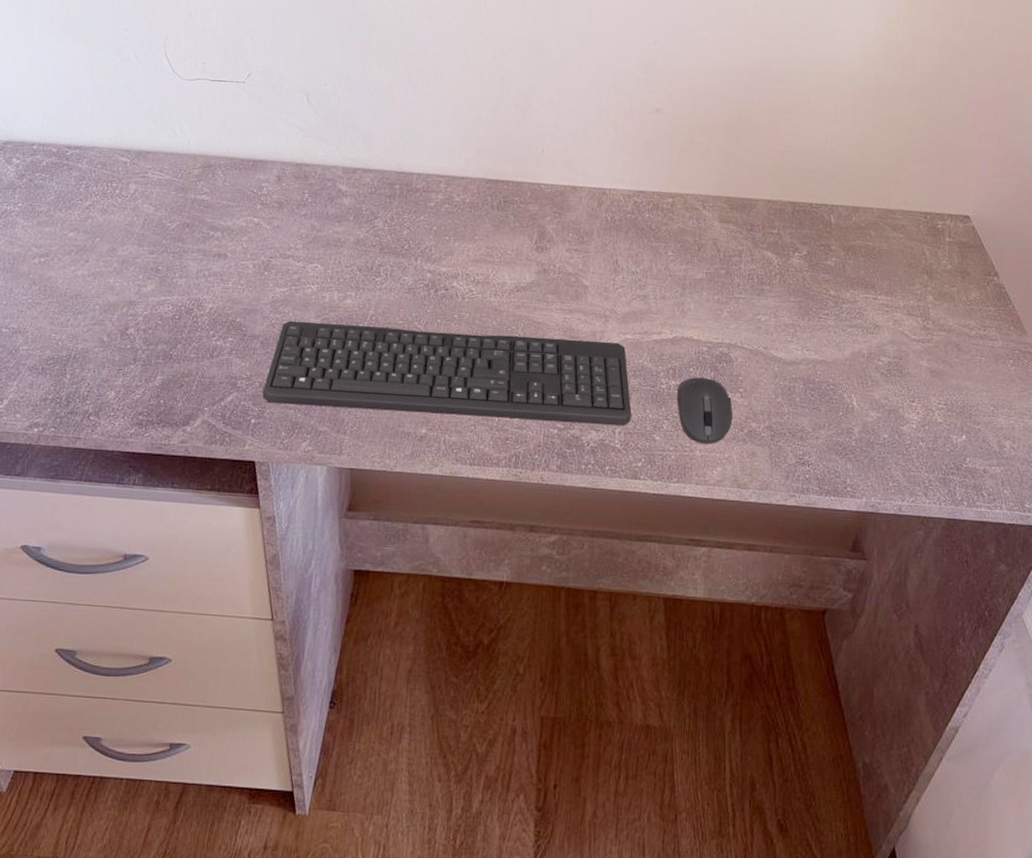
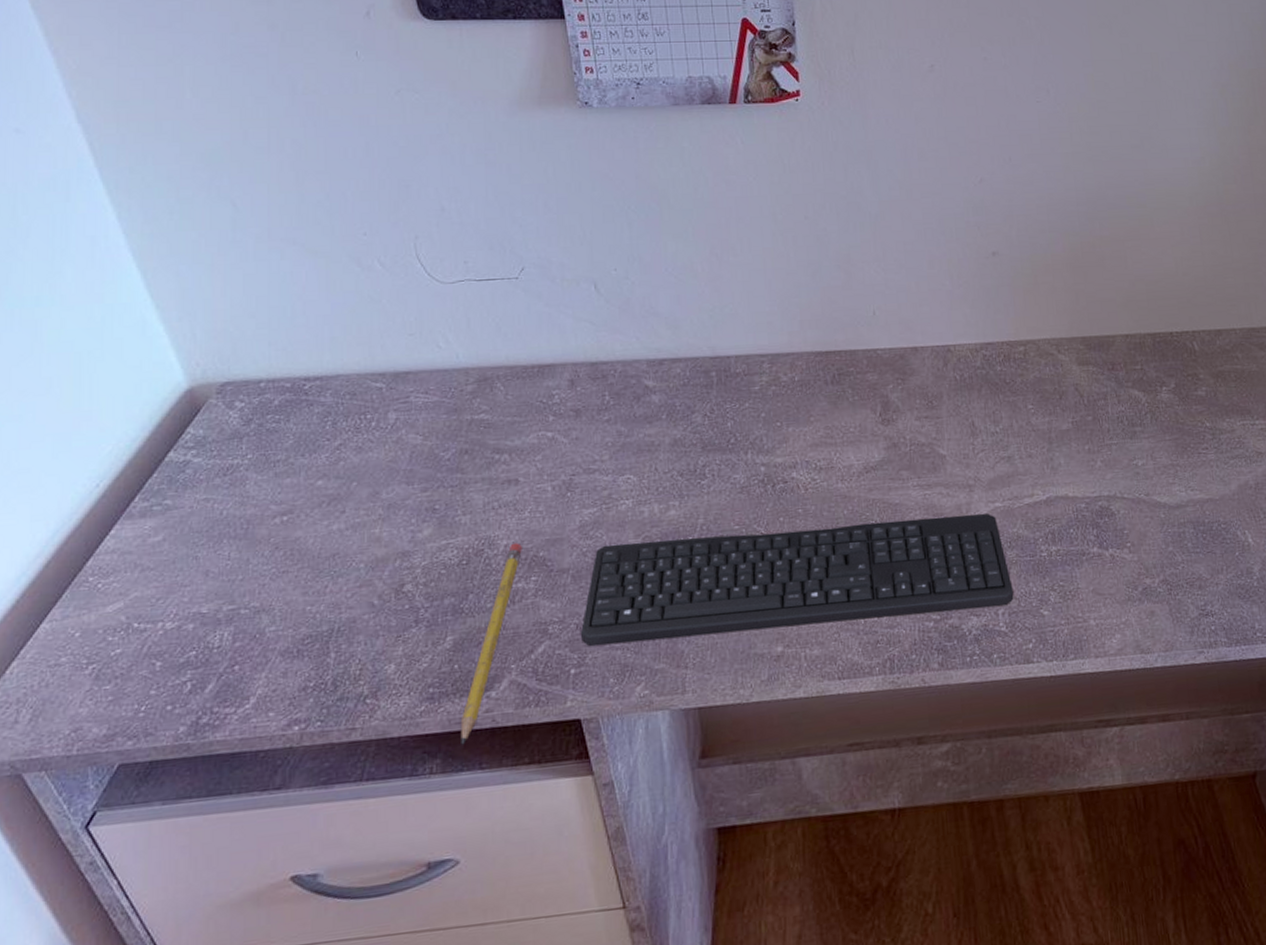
pencil: none [159,307,224,466] -> present [460,543,522,745]
computer mouse: present [676,377,733,445] -> none [1059,537,1125,612]

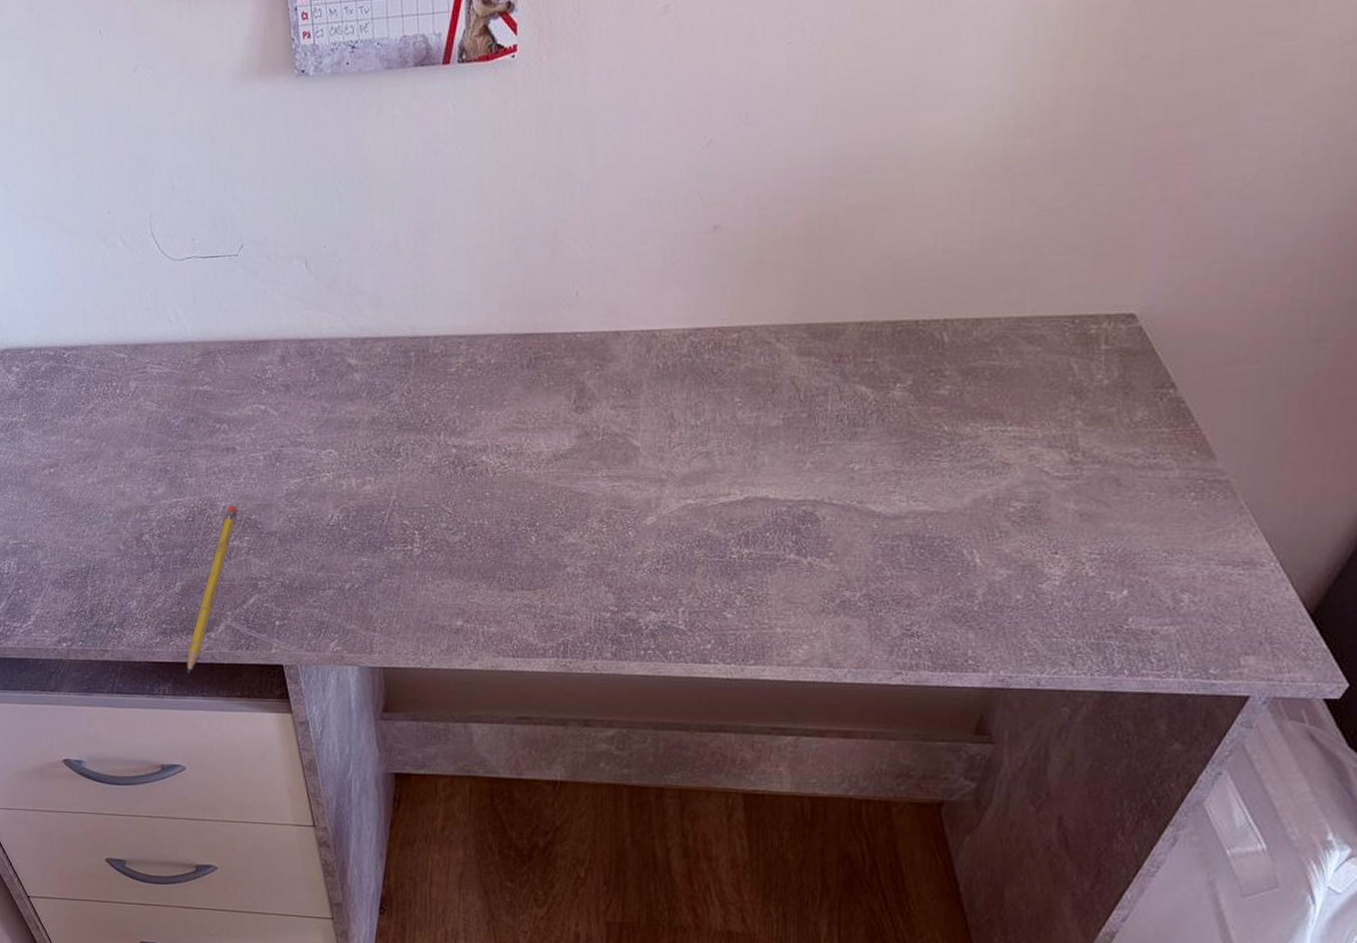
computer keyboard: present [580,514,1014,646] -> none [284,509,697,603]

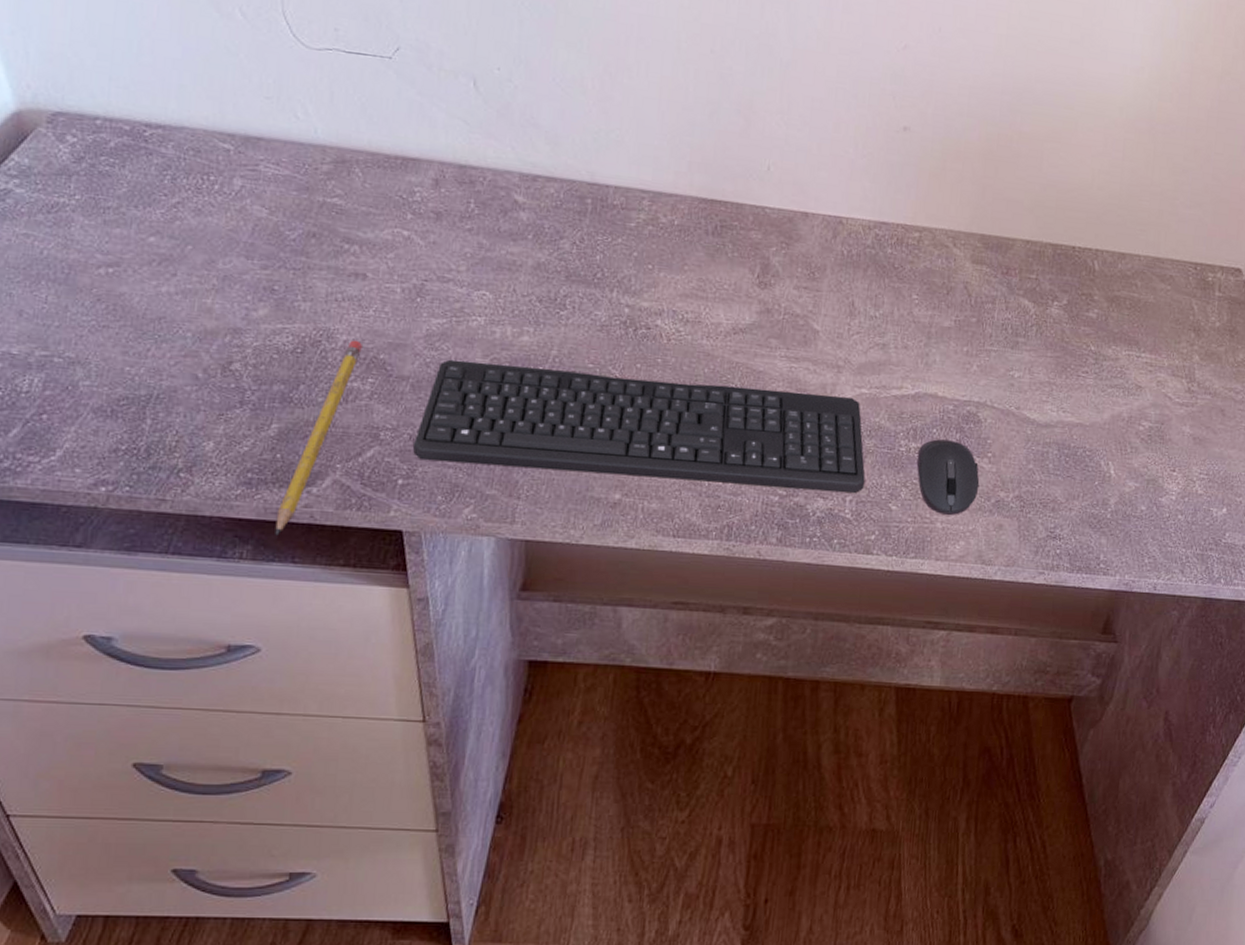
computer keyboard: none [284,509,697,603] -> present [412,359,865,493]
computer mouse: none [750,543,821,620] -> present [916,439,980,516]

